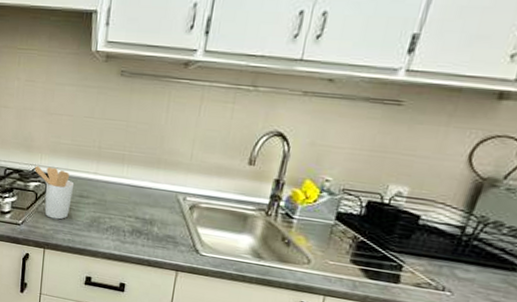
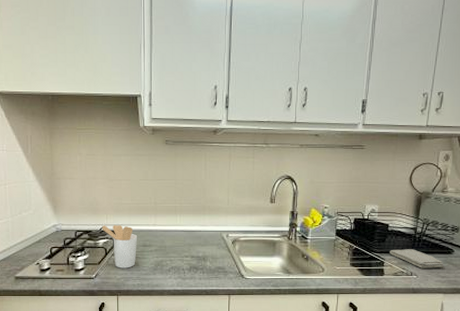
washcloth: none [414,251,502,289] -> present [390,249,444,268]

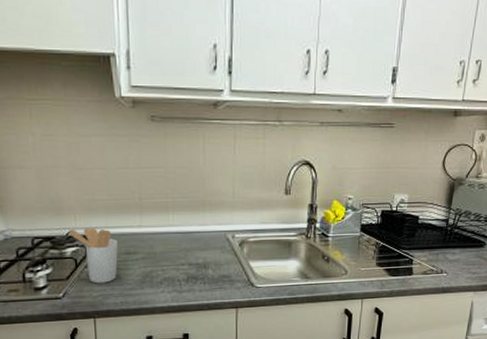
washcloth: present [390,249,444,268] -> none [419,243,476,265]

